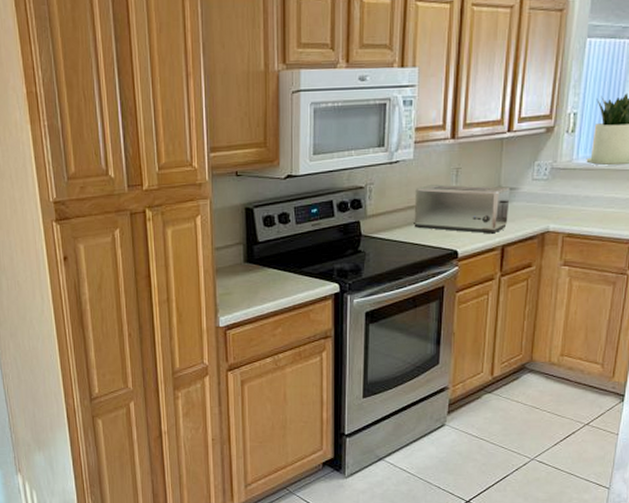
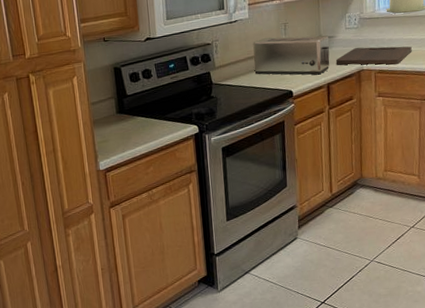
cutting board: none [515,204,613,229] -> present [335,46,412,66]

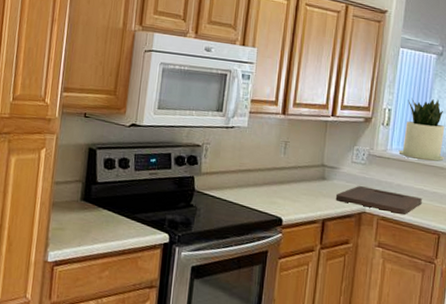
toaster: present [253,35,330,75] -> none [243,152,332,207]

